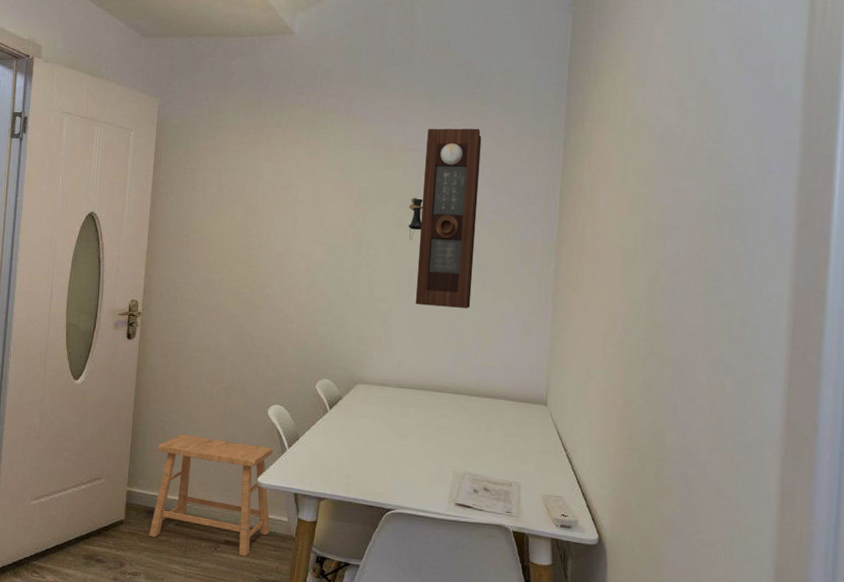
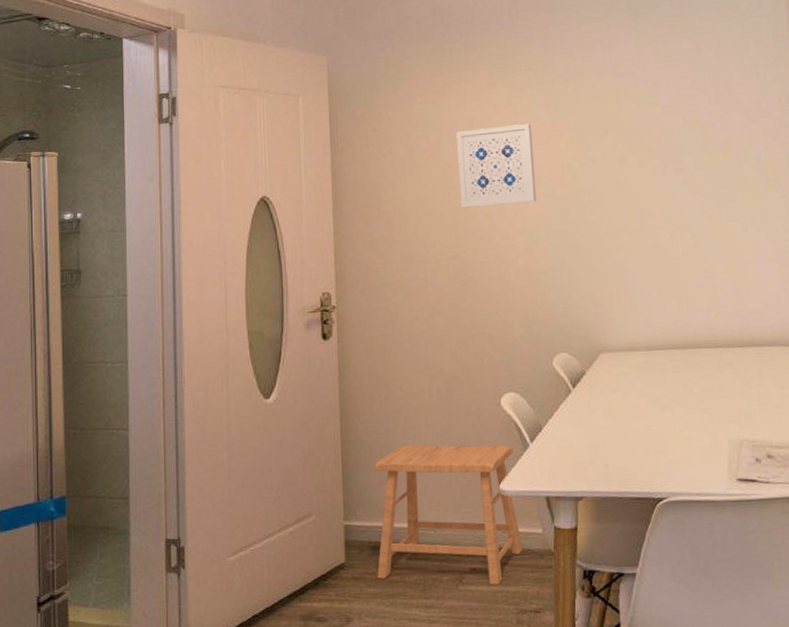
wall art: none [257,179,326,250] -> present [456,124,537,208]
pendulum clock: present [408,128,482,308] -> none [629,41,717,250]

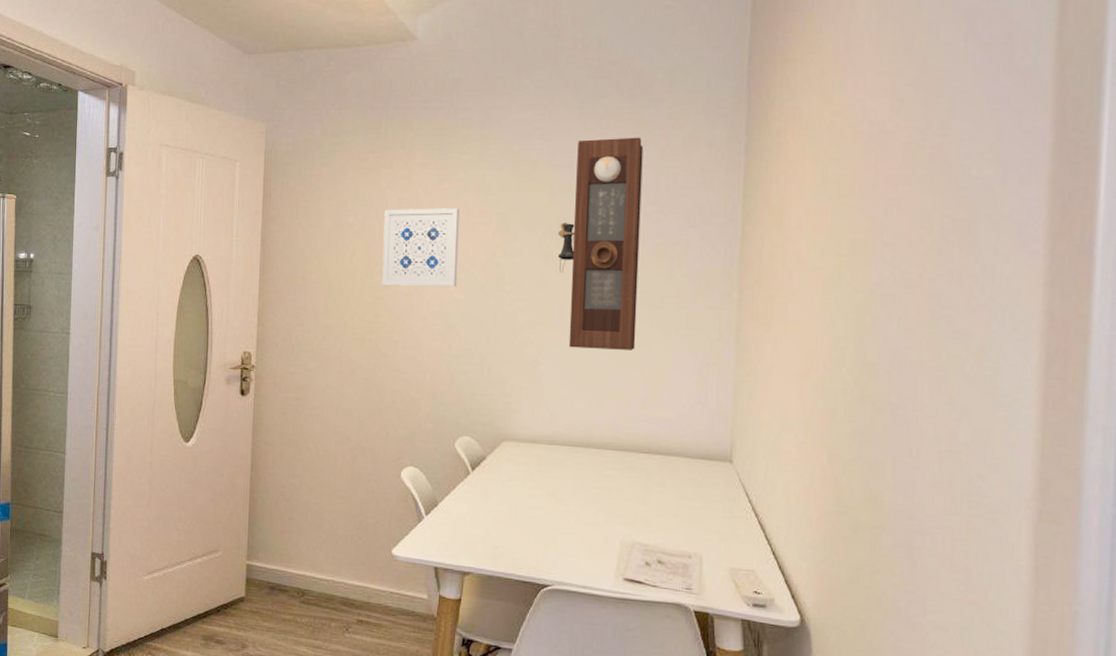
stool: present [374,444,524,585] -> none [272,501,408,638]
pendulum clock: none [629,41,717,250] -> present [557,137,643,350]

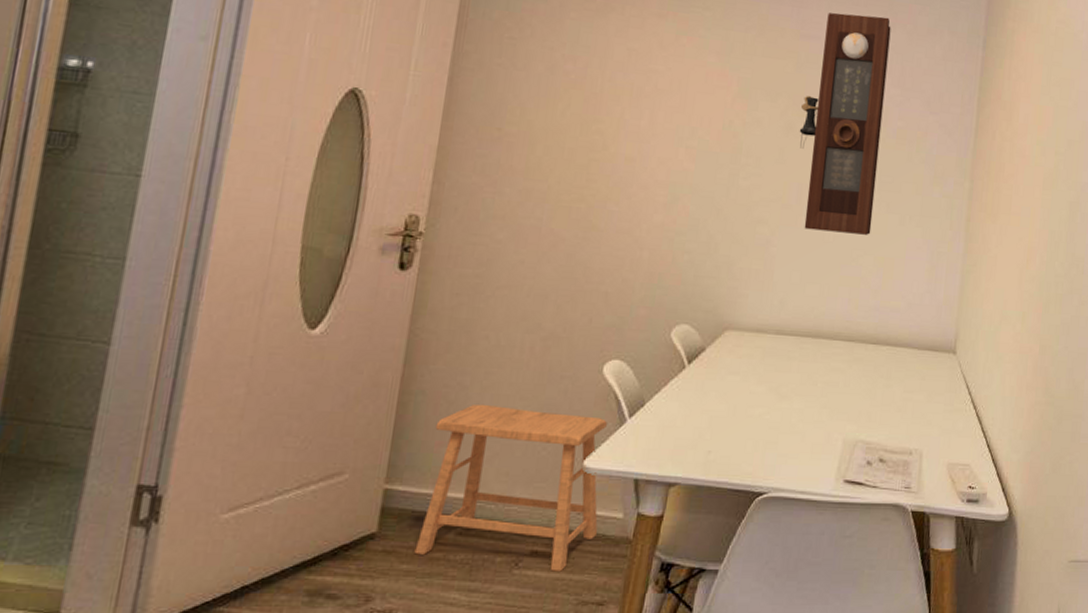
stool: none [272,501,408,638] -> present [414,404,607,572]
wall art: present [382,208,460,288] -> none [599,60,698,155]

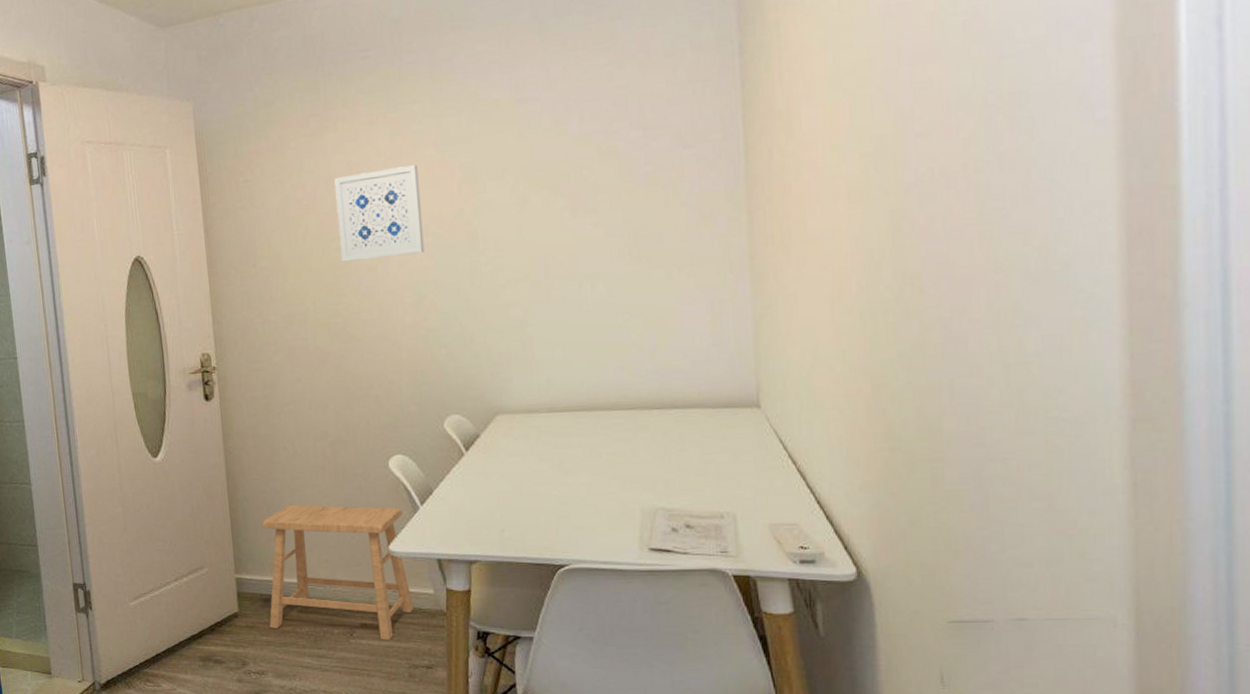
wall art: none [599,60,698,155] -> present [334,165,425,262]
pendulum clock: present [799,12,891,235] -> none [532,53,635,303]

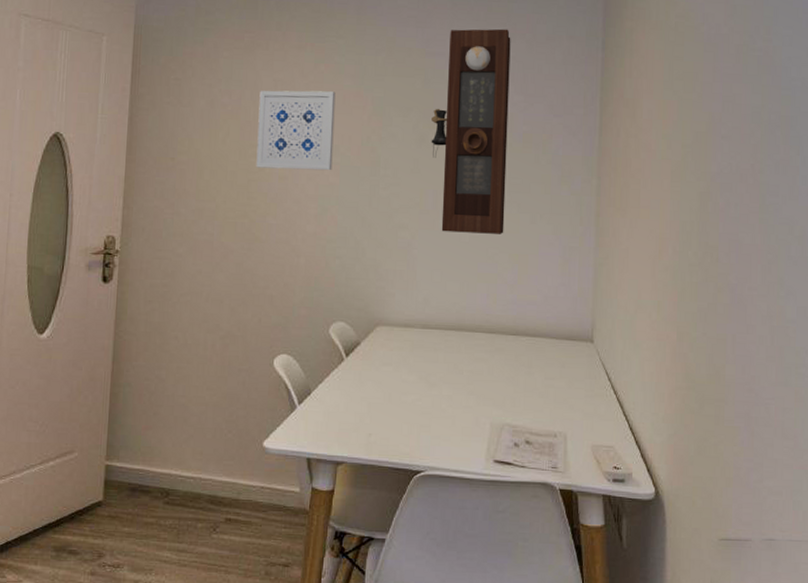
stool: present [262,504,415,640] -> none [133,394,280,537]
pendulum clock: none [532,53,635,303] -> present [431,29,511,234]

